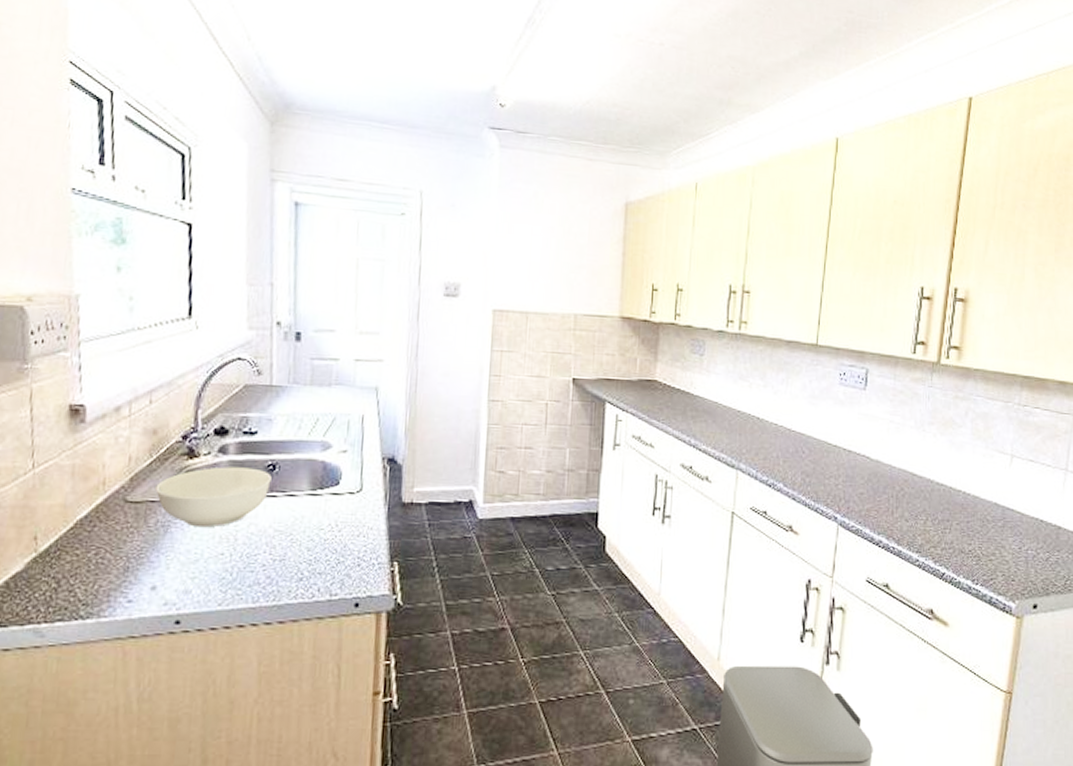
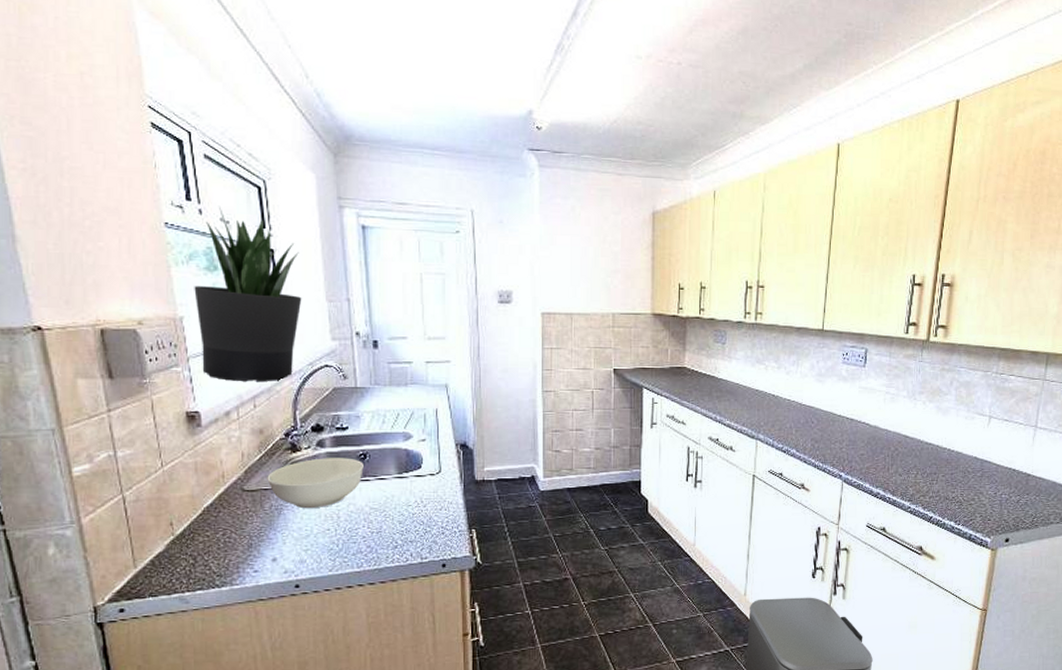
planter: none [94,173,221,374] -> present [194,207,302,381]

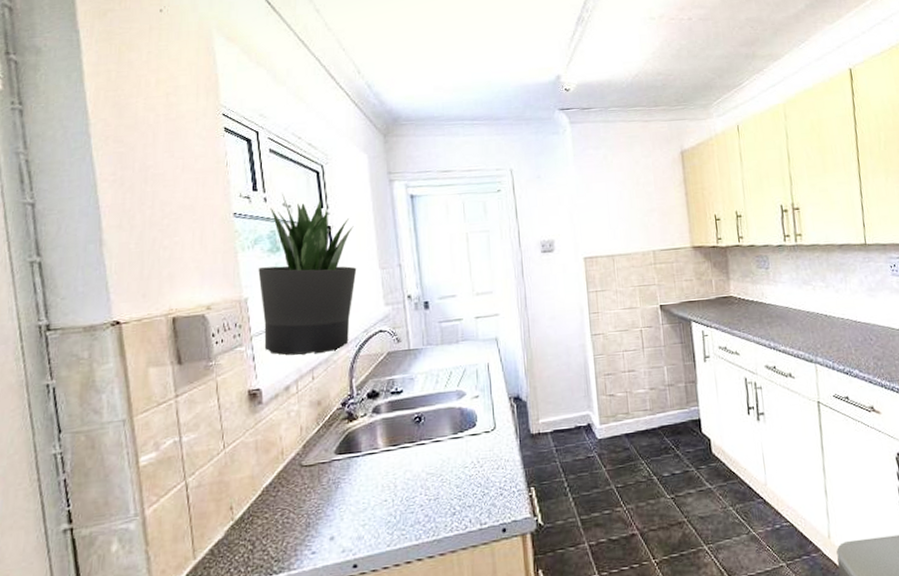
bowl: present [267,458,364,509] -> none [325,422,419,480]

